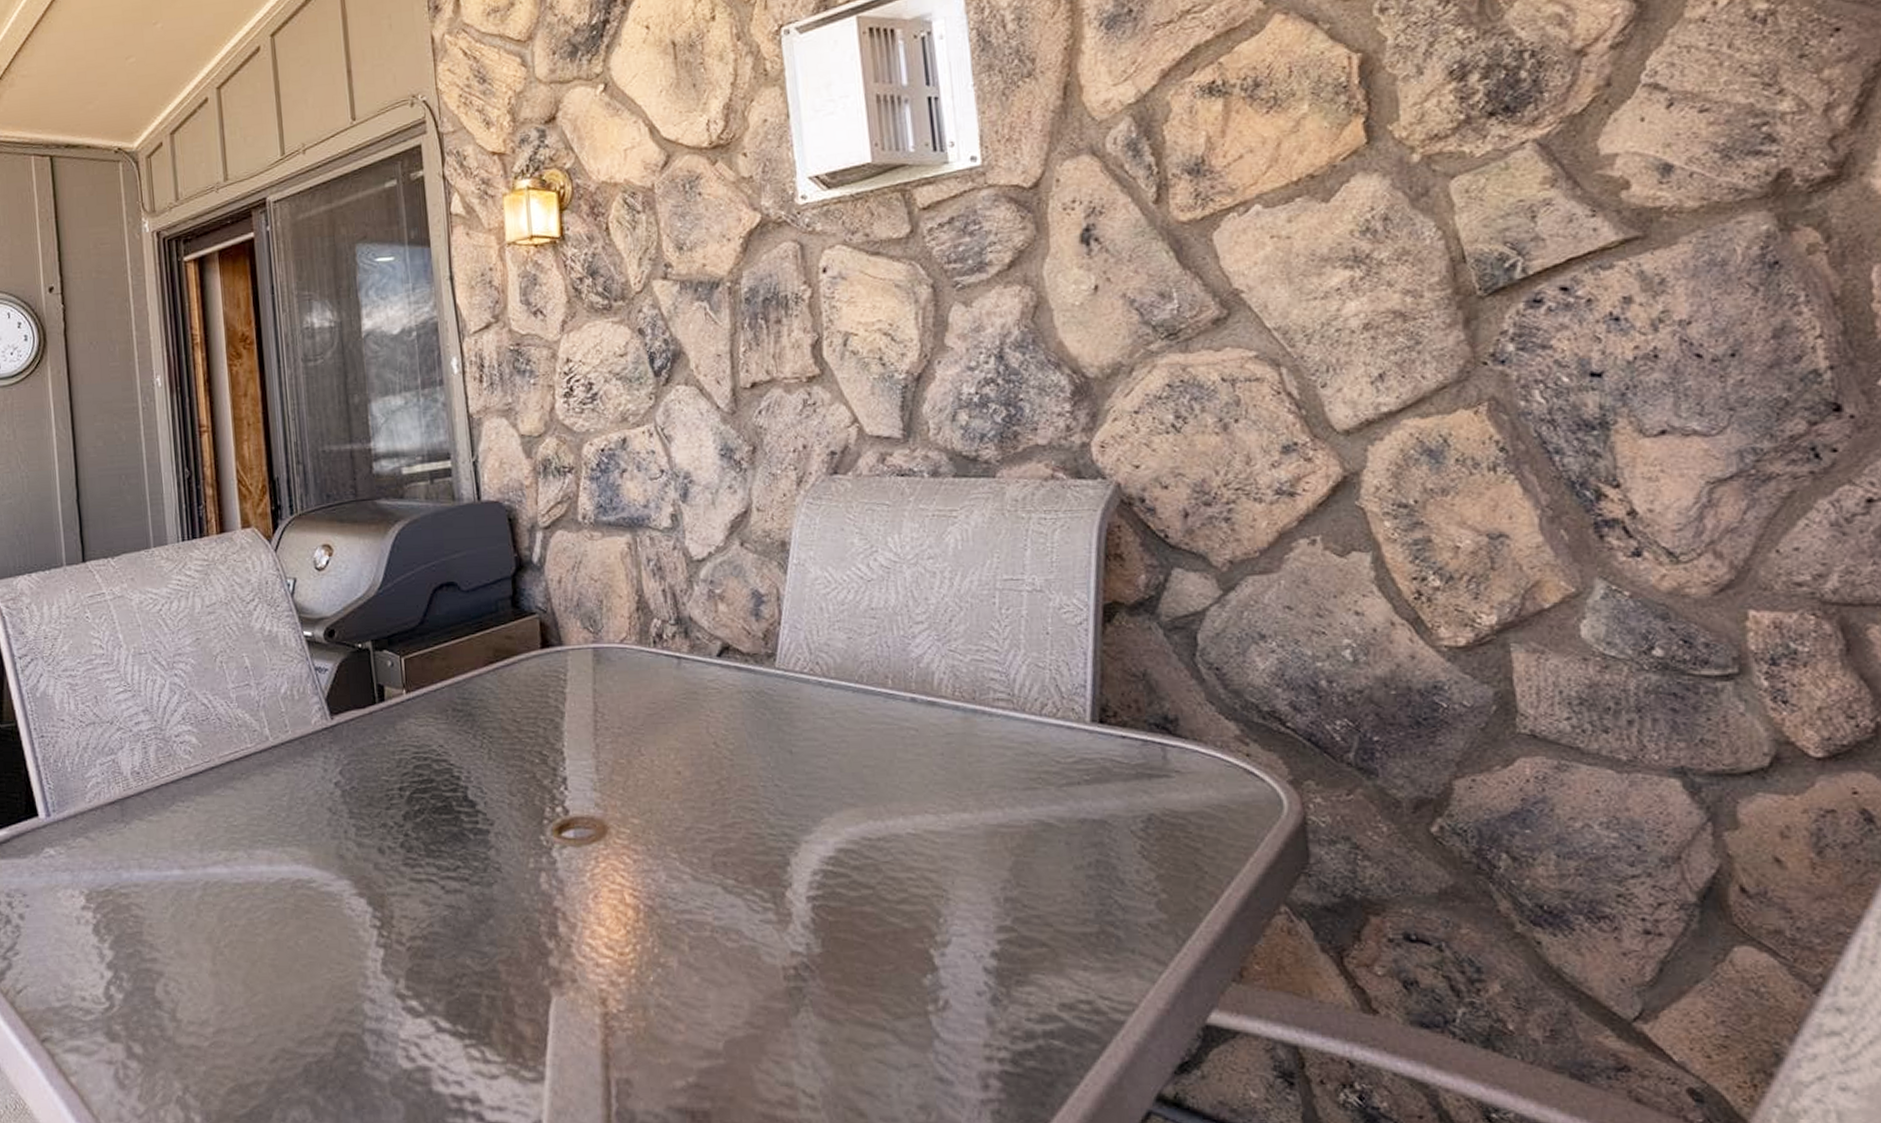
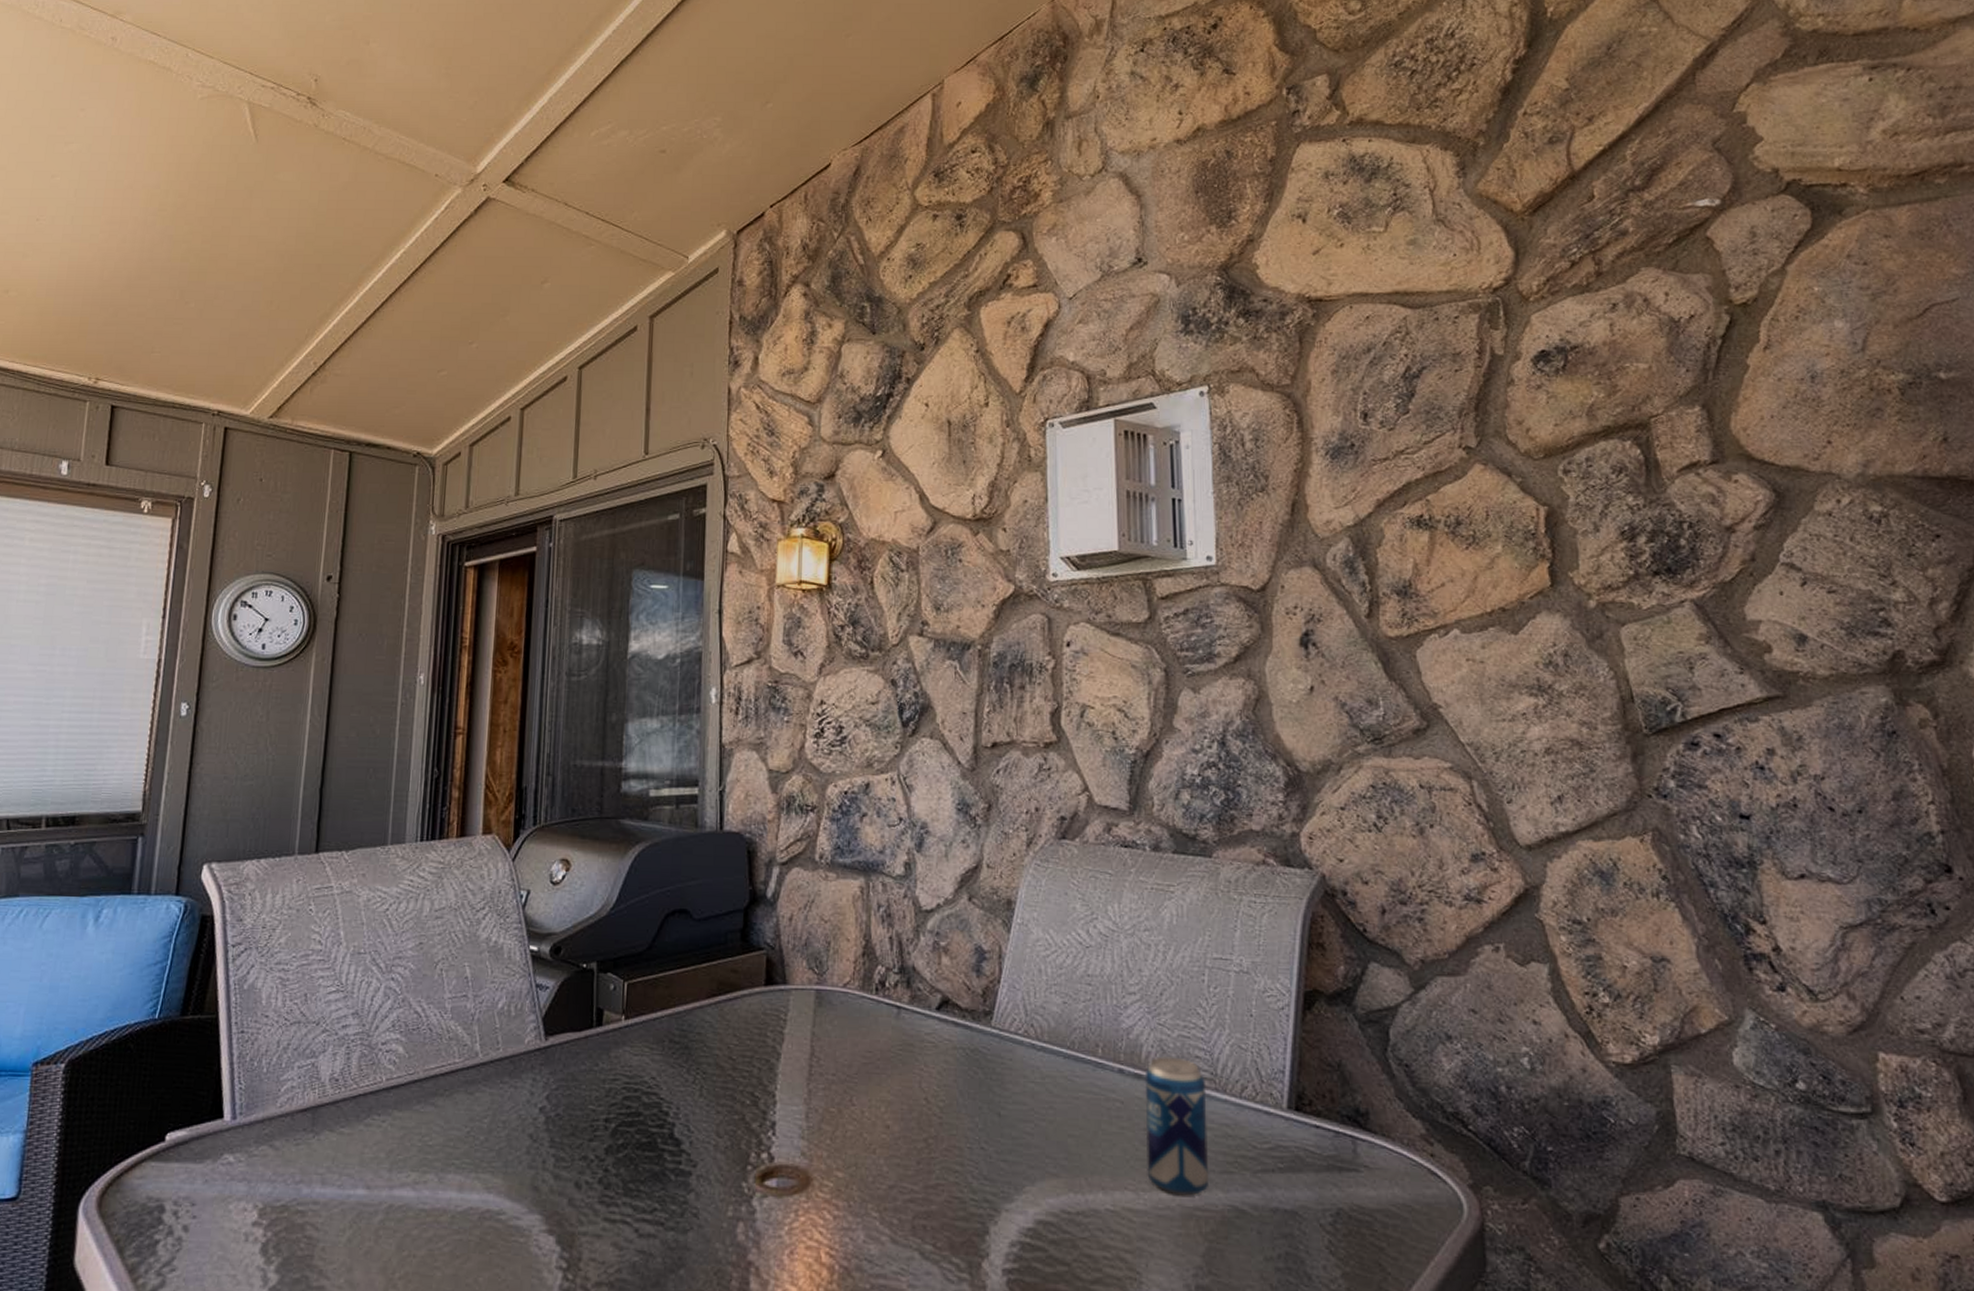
beverage can: none [938,681,1012,815] -> present [1144,1056,1209,1196]

